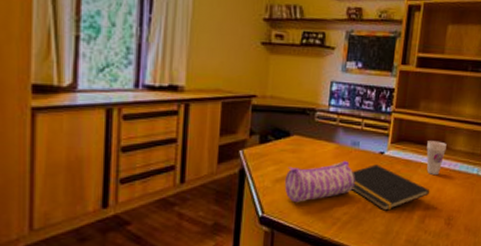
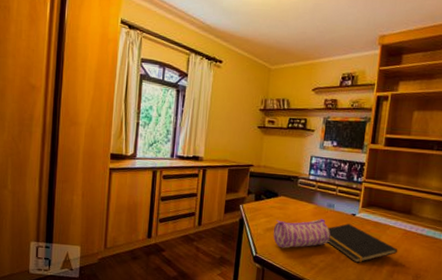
cup: present [426,141,447,176] -> none [394,207,414,238]

